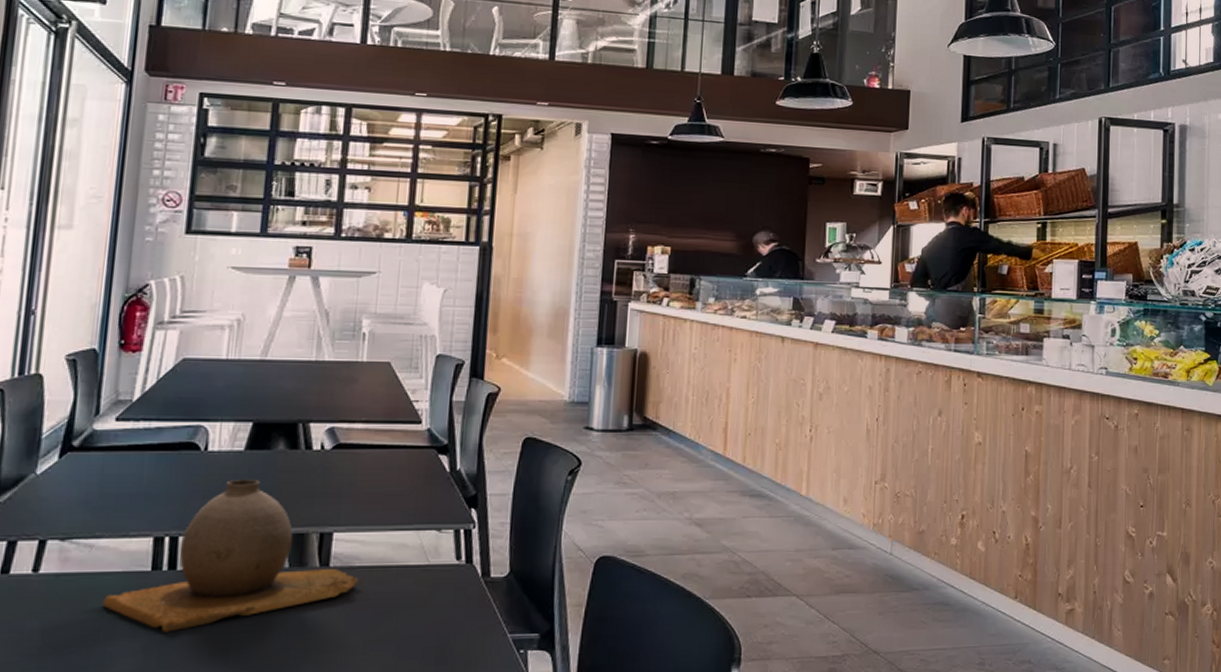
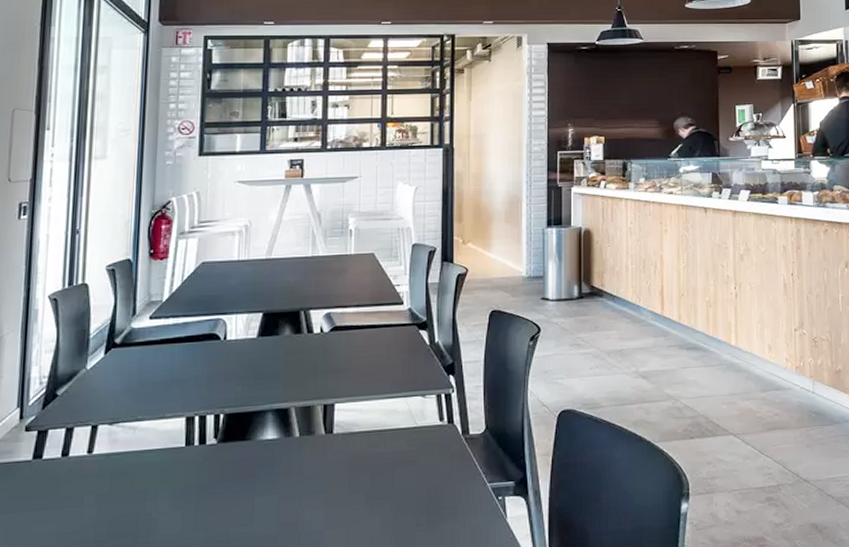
vase: present [101,480,363,633] -> none [146,362,362,499]

